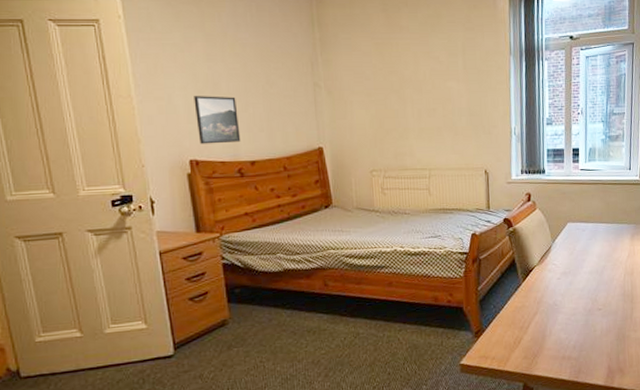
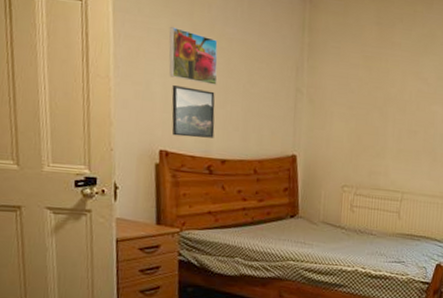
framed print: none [183,39,237,91] -> present [169,26,218,85]

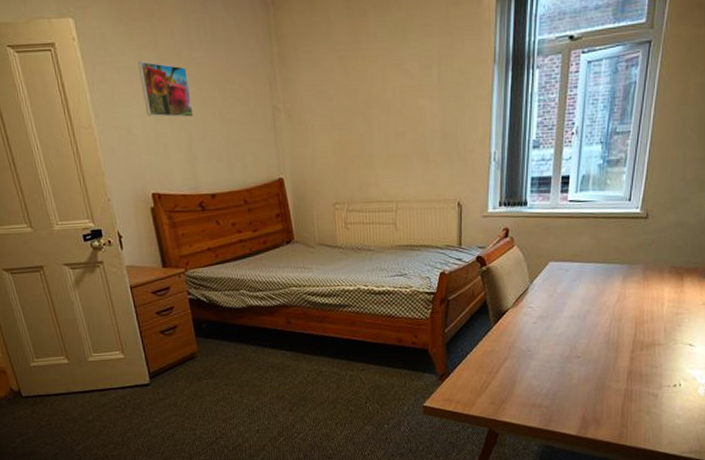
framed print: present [171,85,215,138] -> none [152,123,200,177]

